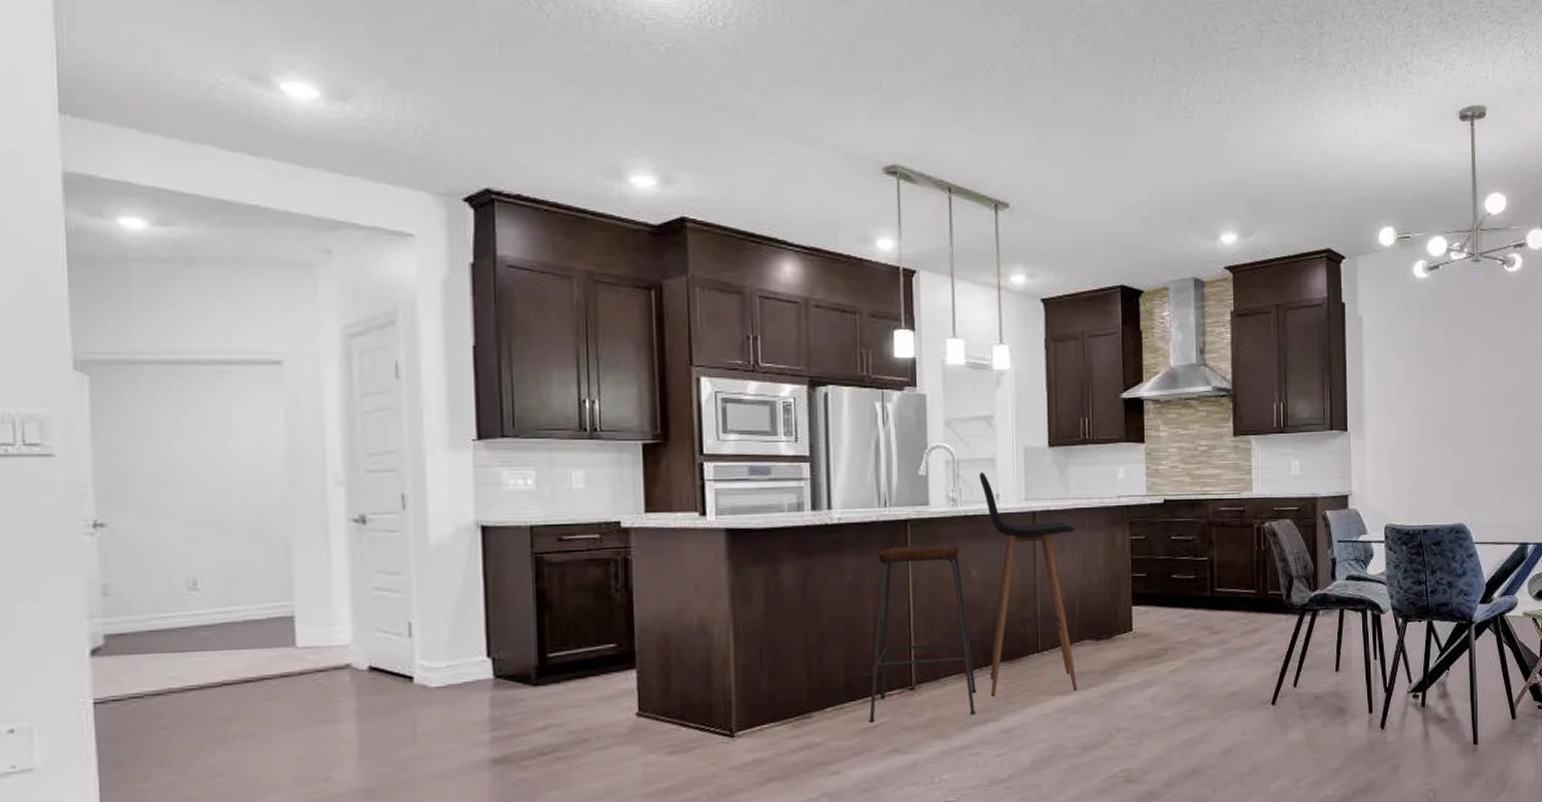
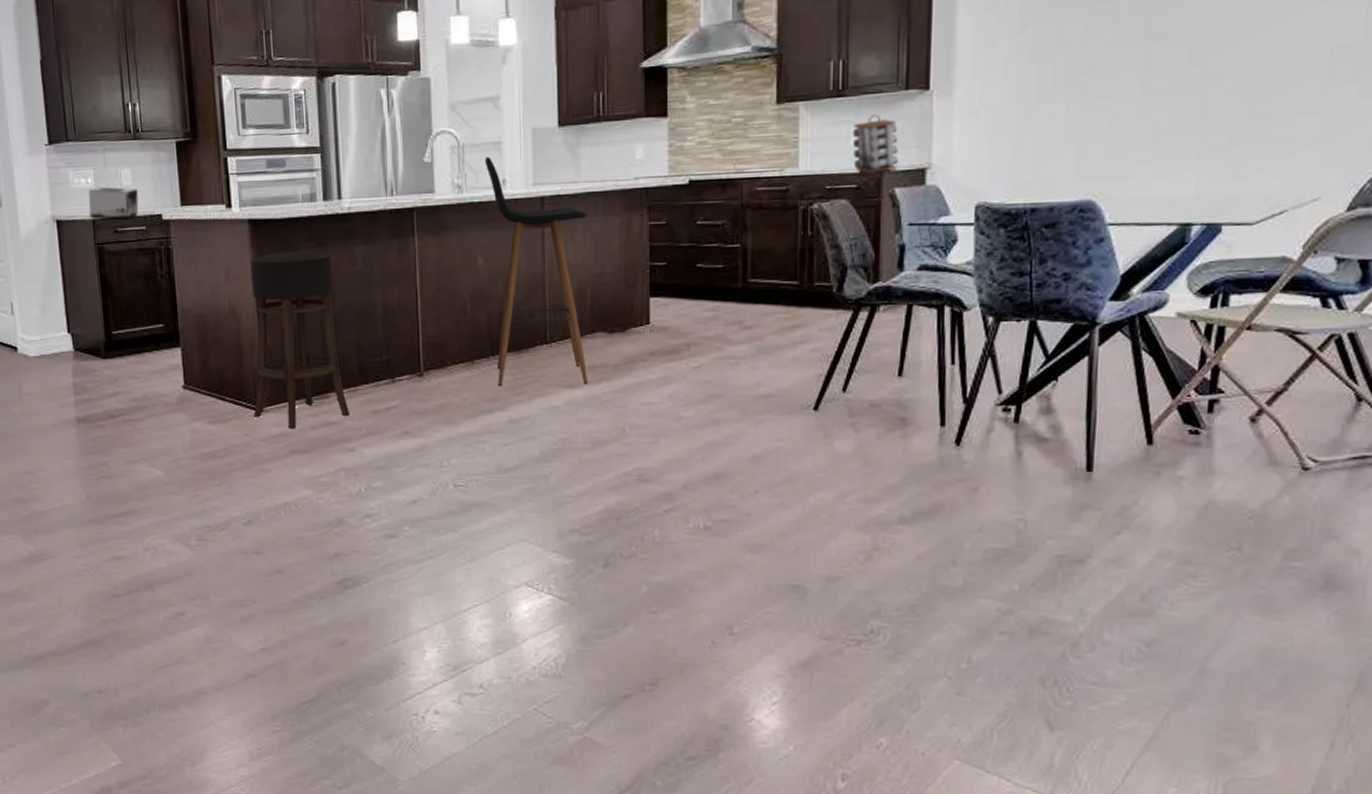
toaster: none [526,489,592,529] -> present [88,186,139,221]
bar stool: none [723,563,834,755] -> present [251,251,349,429]
bar stool: present [869,544,976,722] -> none [381,232,483,405]
spice rack: none [1292,450,1327,498] -> present [852,115,899,174]

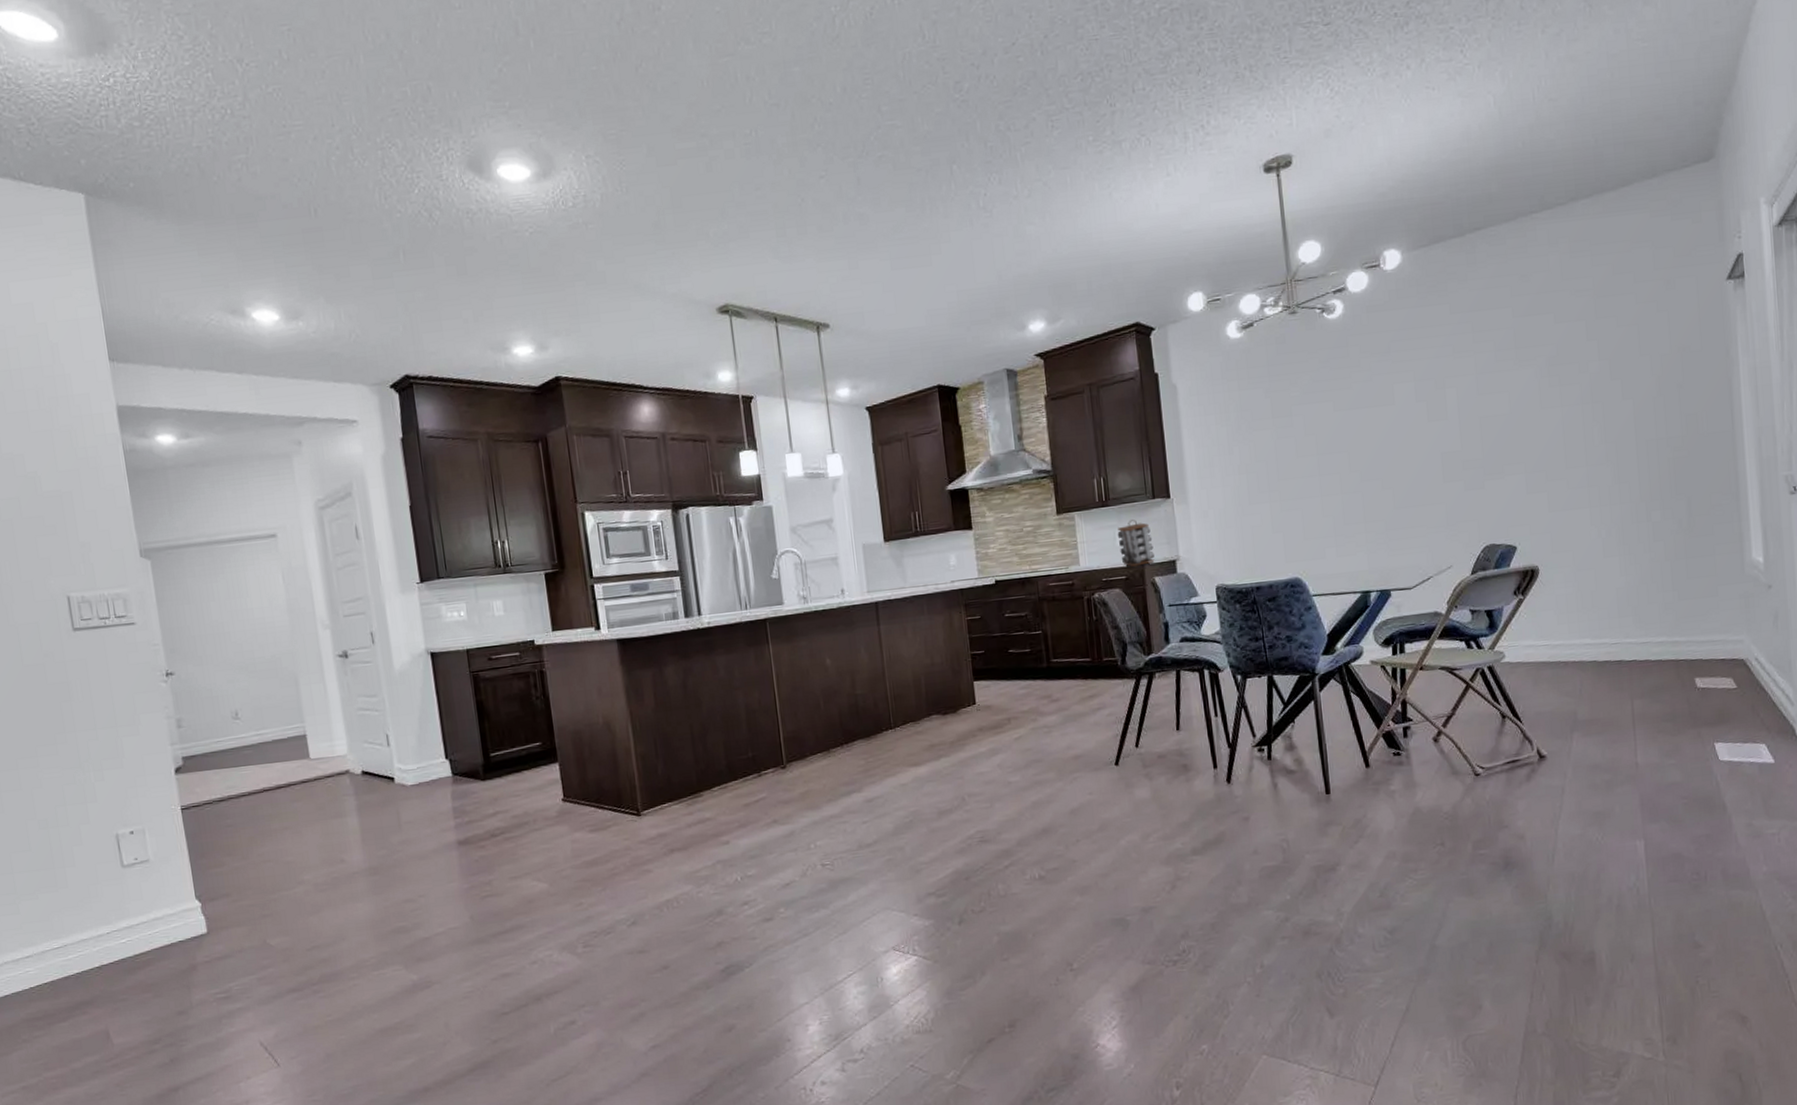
toaster: present [88,186,139,221] -> none [461,618,512,649]
bar stool: present [251,251,349,429] -> none [621,664,722,830]
bar stool: present [485,156,589,387] -> none [825,570,930,771]

